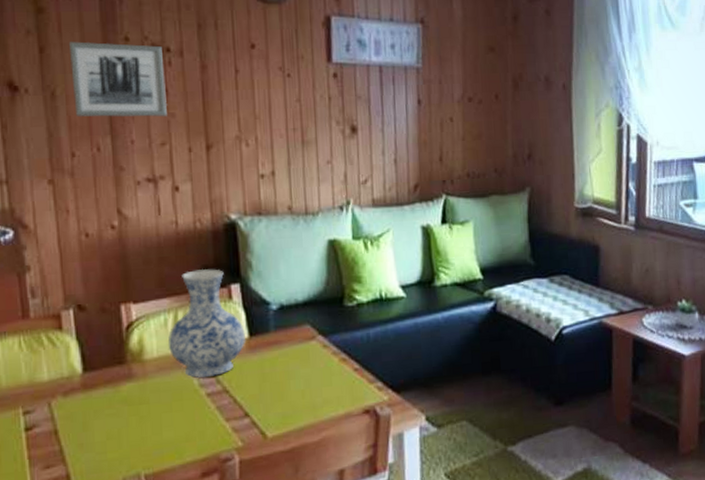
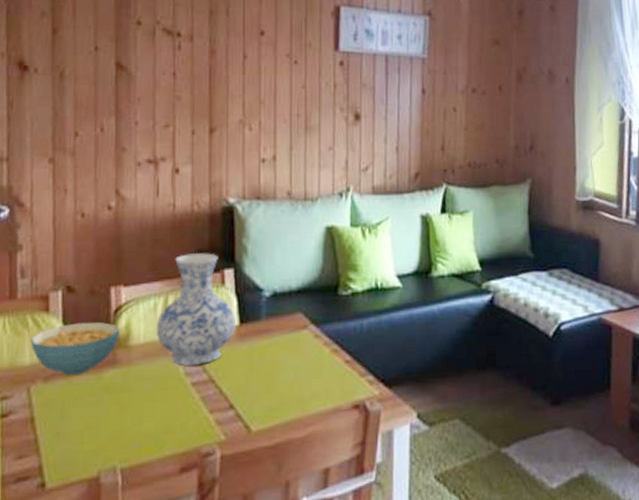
cereal bowl: none [47,338,133,389] -> present [30,322,120,375]
wall art: present [68,41,167,117] -> none [81,24,174,99]

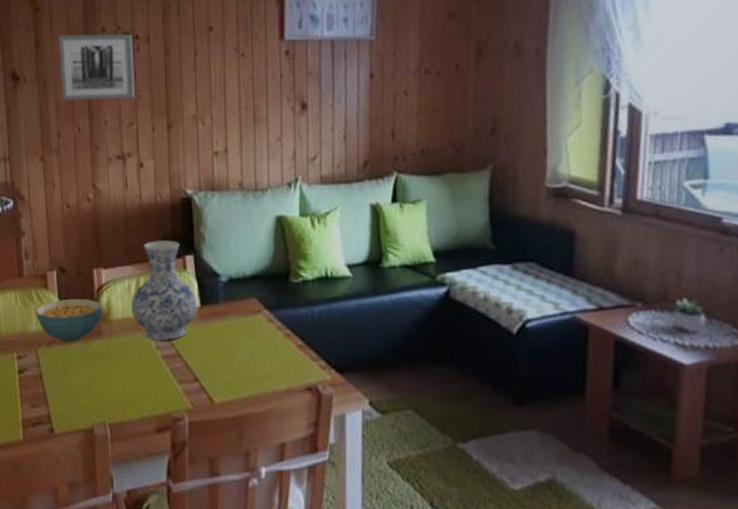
wall art: none [81,24,174,99] -> present [57,33,135,101]

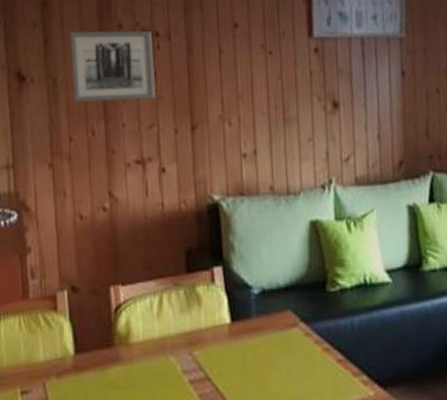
cereal bowl: present [36,298,102,342] -> none [43,320,121,371]
vase: present [130,240,197,340] -> none [153,251,227,363]

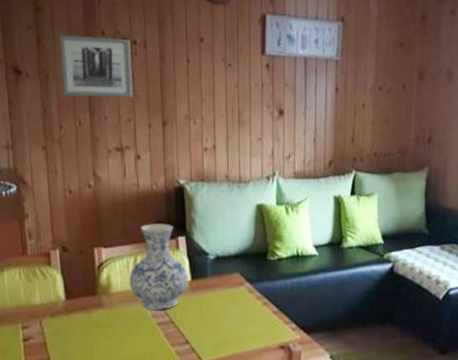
vase: none [153,251,227,363] -> present [129,223,188,310]

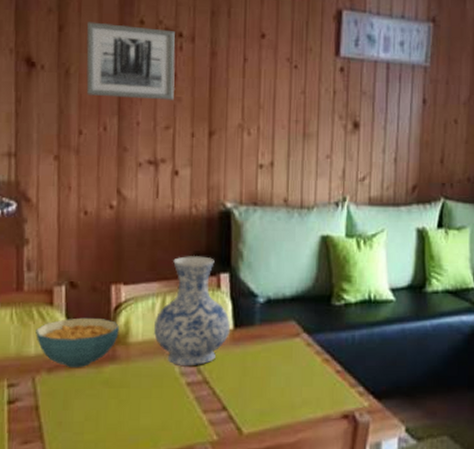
cereal bowl: none [39,274,103,313] -> present [36,317,119,367]

